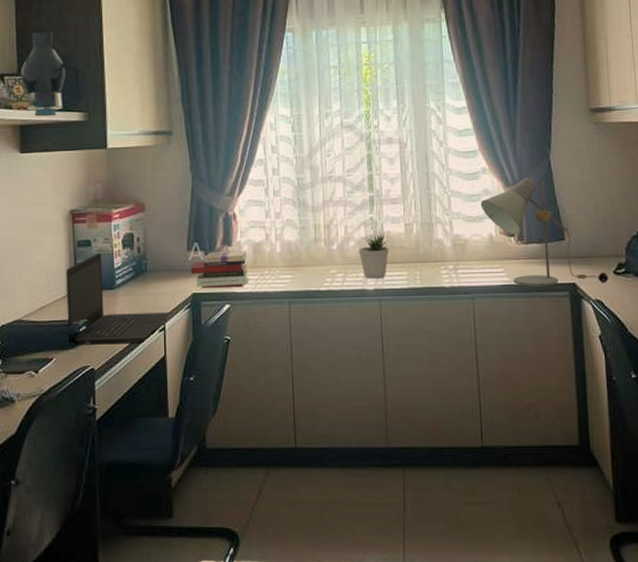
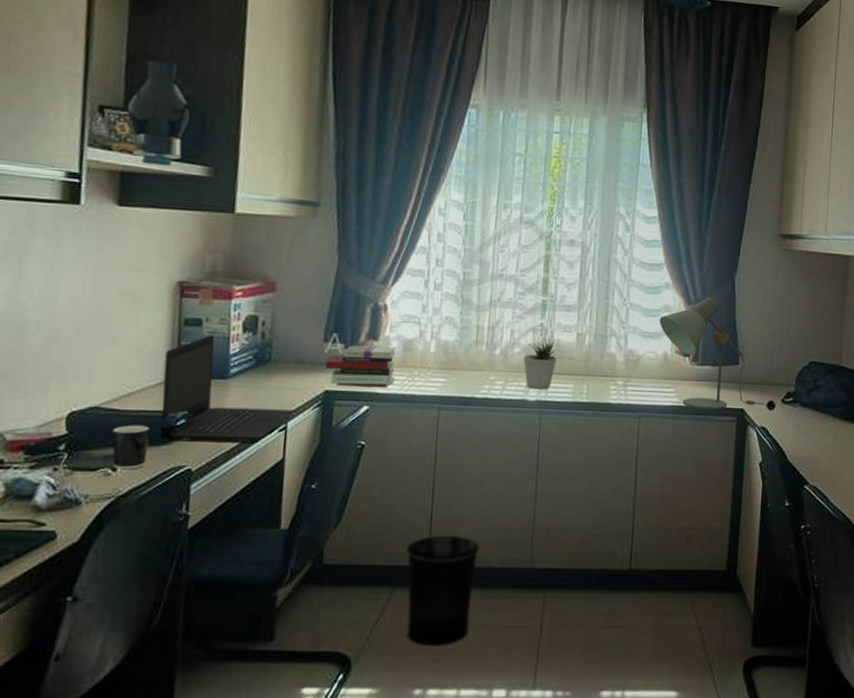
mug: none [32,333,60,372] -> present [111,425,150,470]
waste bin: none [275,418,340,523] -> present [406,535,481,646]

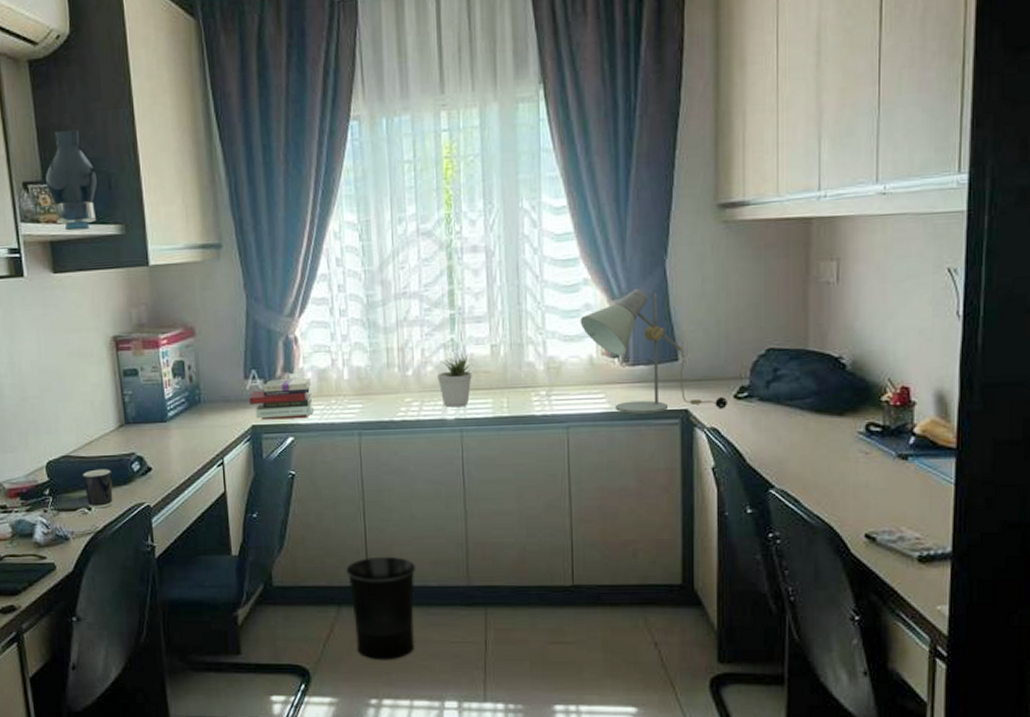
laptop: present [160,335,295,444] -> none [113,382,228,481]

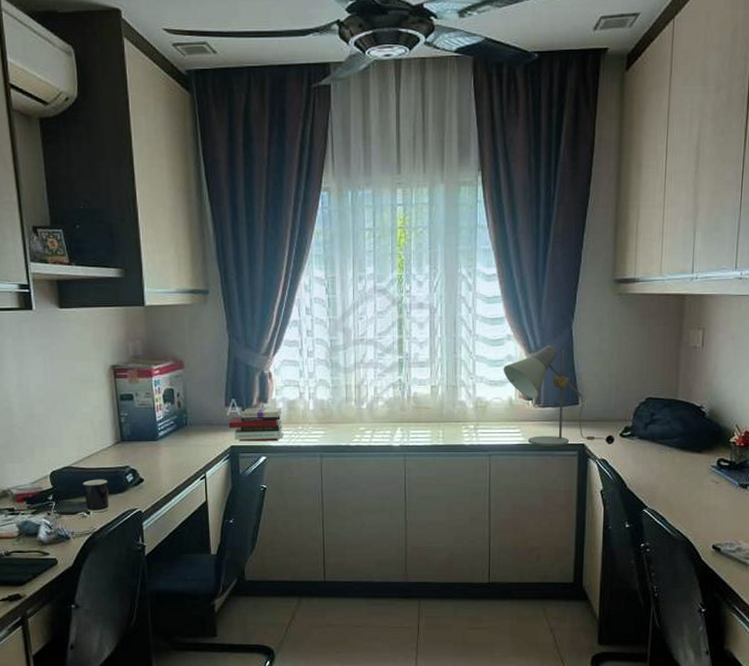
vase: present [45,130,99,231] -> none [53,183,101,272]
waste bin: present [346,556,417,660] -> none [307,557,365,642]
potted plant: present [437,353,472,408] -> none [387,392,415,436]

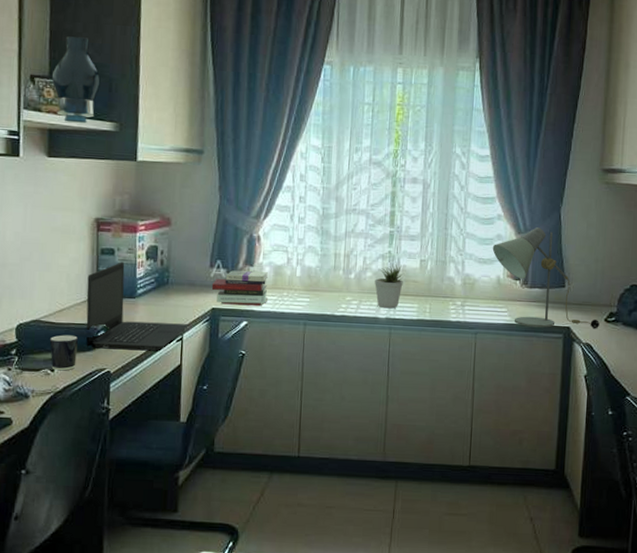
vase: none [53,183,101,272] -> present [51,36,101,123]
laptop: none [110,406,210,490] -> present [86,262,189,351]
potted plant: none [387,392,415,436] -> present [375,264,404,309]

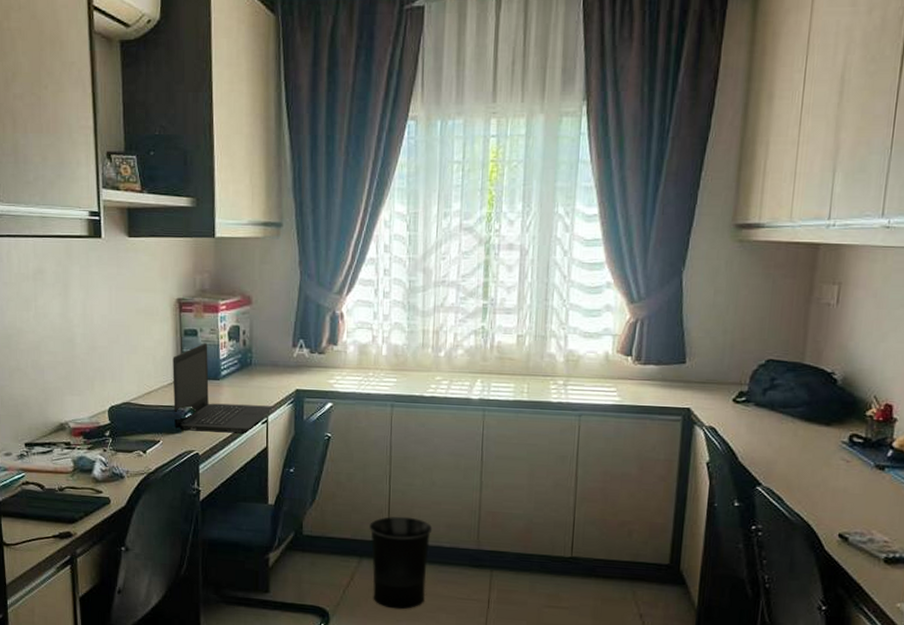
mug: present [49,334,78,371] -> none [140,417,166,453]
vase: present [51,36,101,123] -> none [127,108,175,200]
books: present [211,270,269,307] -> none [295,350,354,387]
waste bin: none [280,430,342,523] -> present [369,516,433,610]
potted plant: present [375,264,404,309] -> none [466,340,498,389]
desk lamp: present [492,227,600,329] -> none [600,295,727,411]

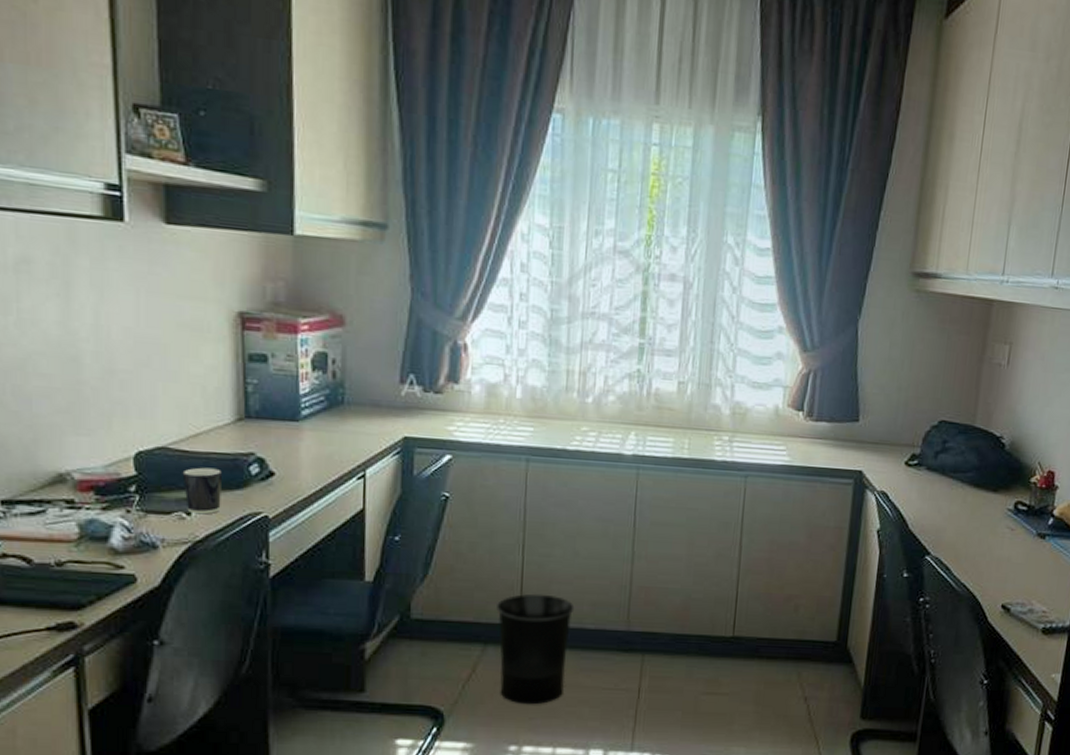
mug: none [140,417,166,453] -> present [182,467,222,515]
laptop: present [172,343,273,434] -> none [231,372,373,491]

